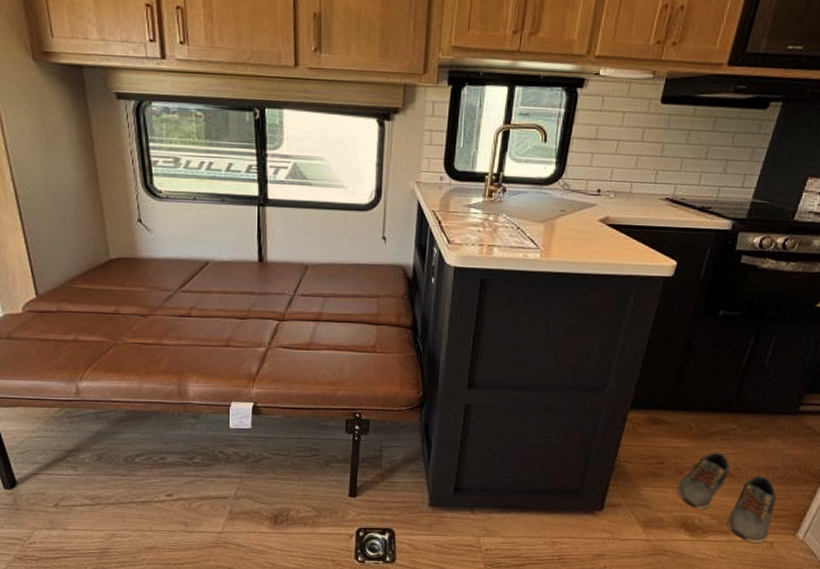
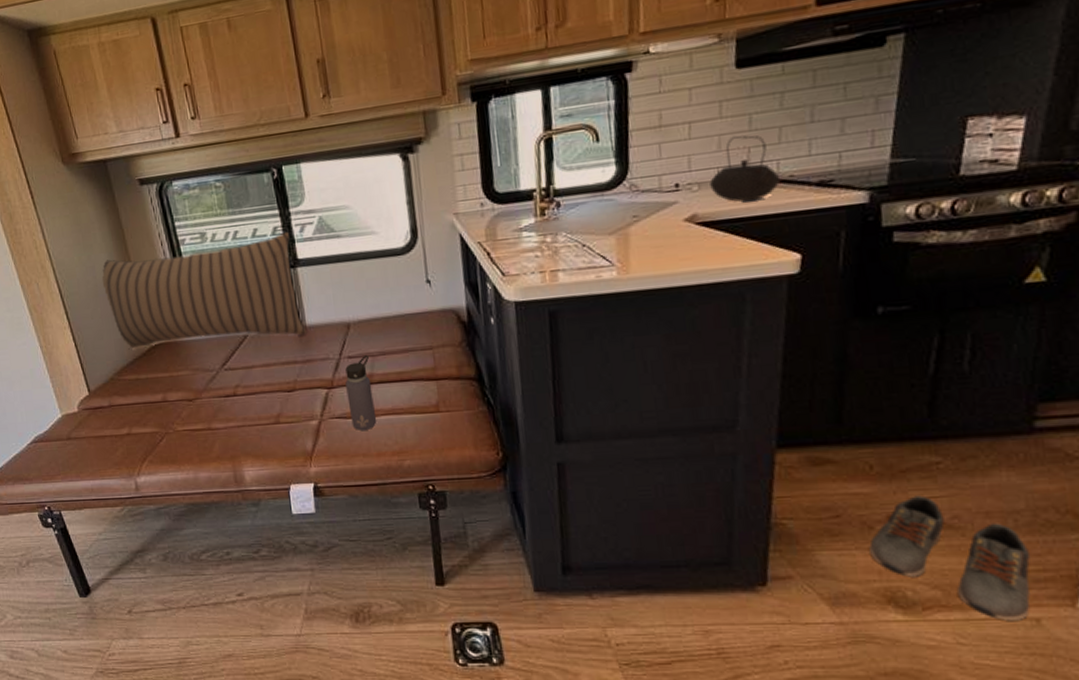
pillow: none [63,167,267,269] -> present [101,231,307,350]
water bottle: none [295,294,320,361] -> present [345,354,377,430]
teapot: none [623,158,675,214] -> present [710,135,781,202]

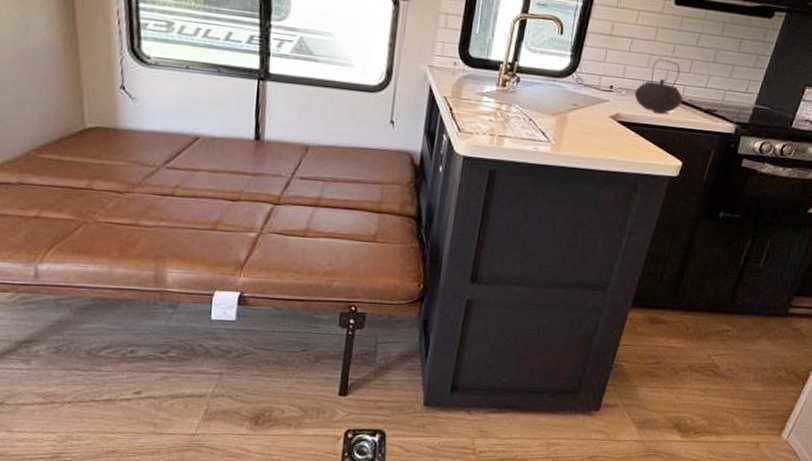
pillow: present [101,231,307,350] -> none [35,23,265,148]
water bottle: present [345,354,377,430] -> none [290,178,321,249]
shoe: present [869,495,1031,622] -> none [672,352,765,445]

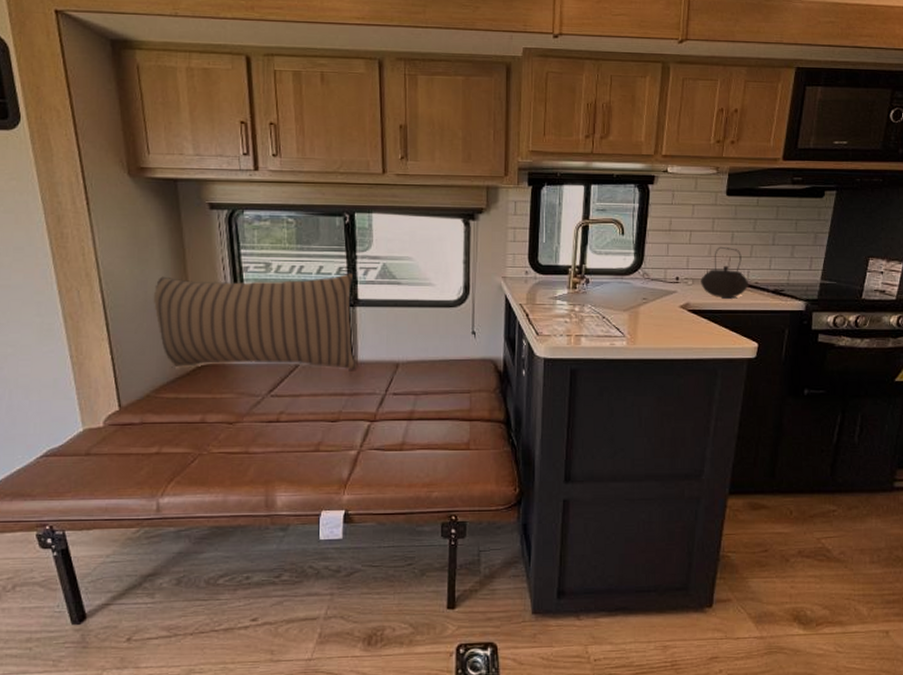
pillow: none [35,23,265,148] -> present [153,273,358,369]

